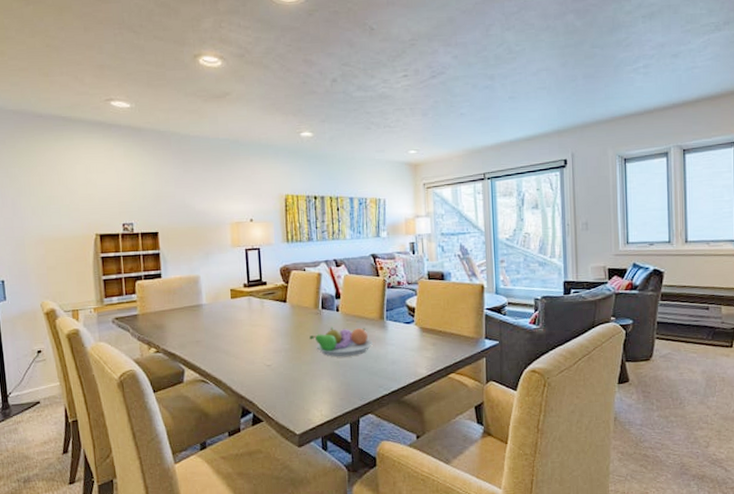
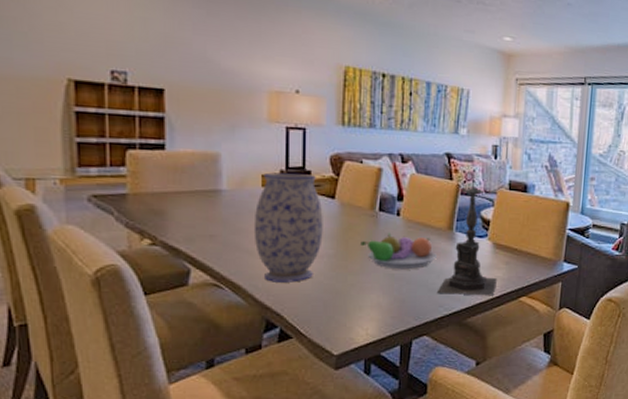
vase: none [227,285,280,376] -> present [253,172,323,283]
candle holder: none [376,268,427,376] -> present [438,173,497,296]

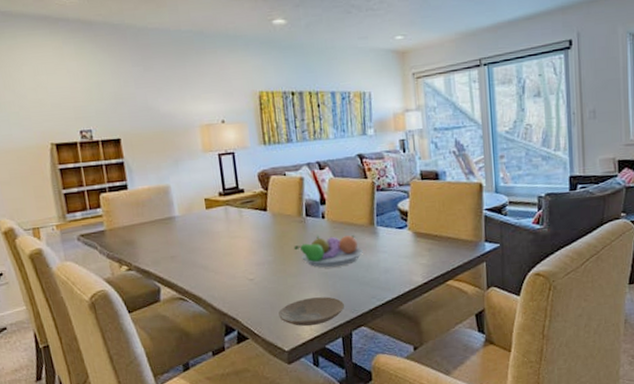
vase: present [253,172,323,283] -> none [203,192,262,291]
plate: none [332,300,409,329] -> present [278,296,345,326]
candle holder: present [438,173,497,296] -> none [368,169,422,286]

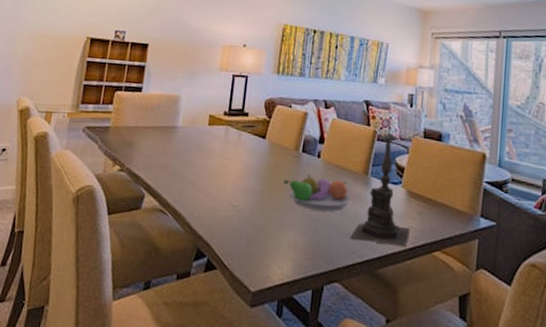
plate: present [278,296,345,326] -> none [252,238,323,270]
candle holder: none [368,169,422,286] -> present [351,120,410,247]

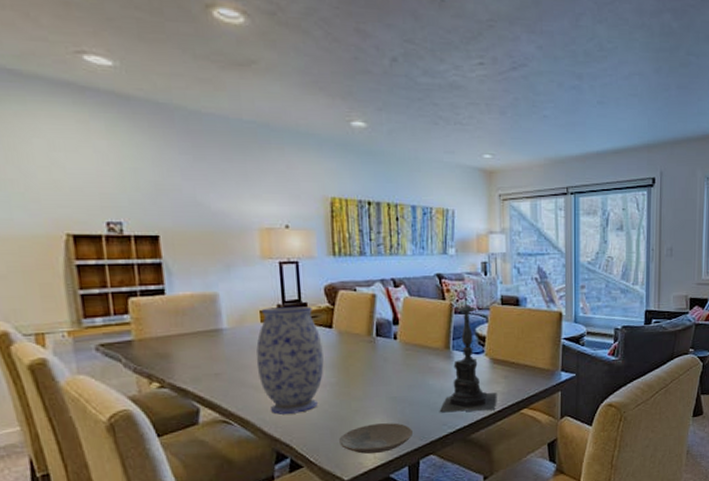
vase: none [197,113,255,215] -> present [256,306,324,414]
plate: none [252,238,323,270] -> present [339,423,414,454]
fruit bowl: present [283,173,352,211] -> none [361,356,436,392]

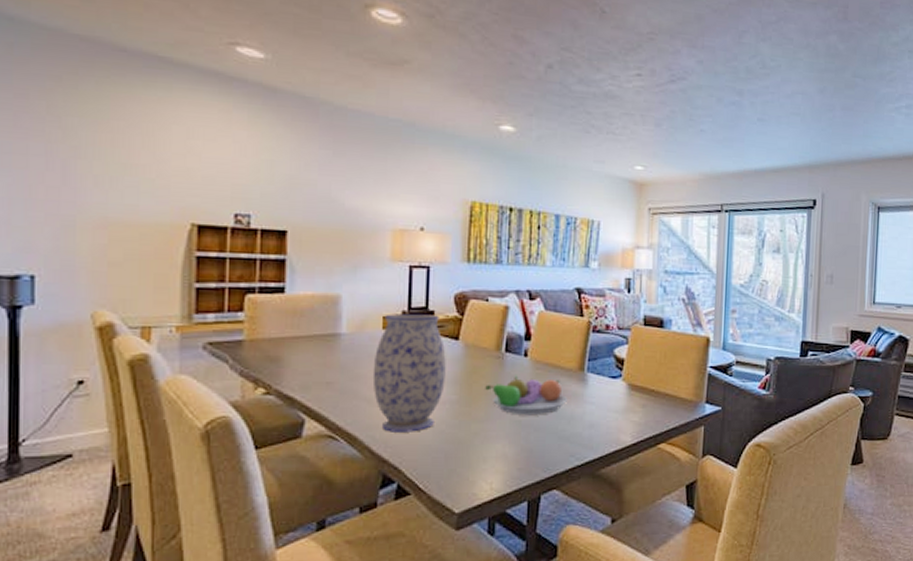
plate: present [339,423,414,454] -> none [454,450,537,483]
fruit bowl: none [361,356,436,392] -> present [485,375,567,416]
candle holder: present [440,291,497,412] -> none [568,308,633,443]

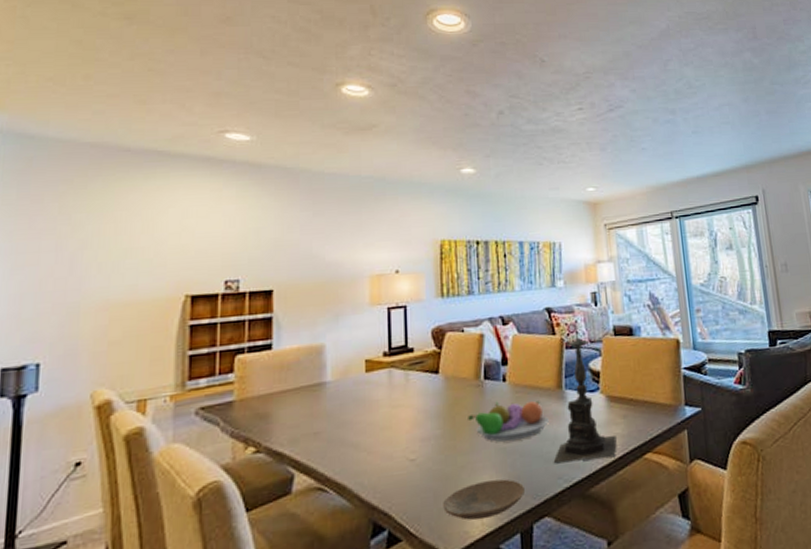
vase: present [372,314,446,432] -> none [358,351,429,477]
plate: none [454,450,537,483] -> present [443,479,526,520]
candle holder: none [568,308,633,443] -> present [554,324,617,463]

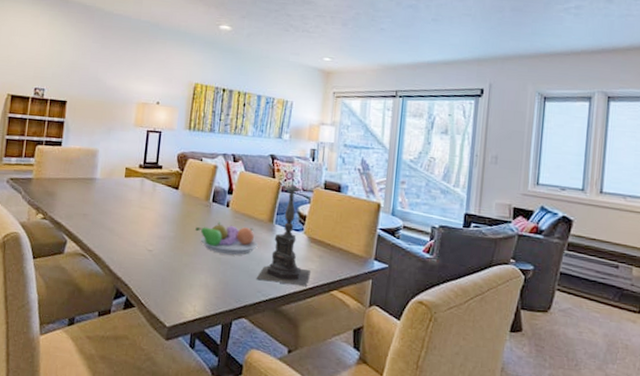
plate: present [443,479,526,520] -> none [167,279,231,307]

